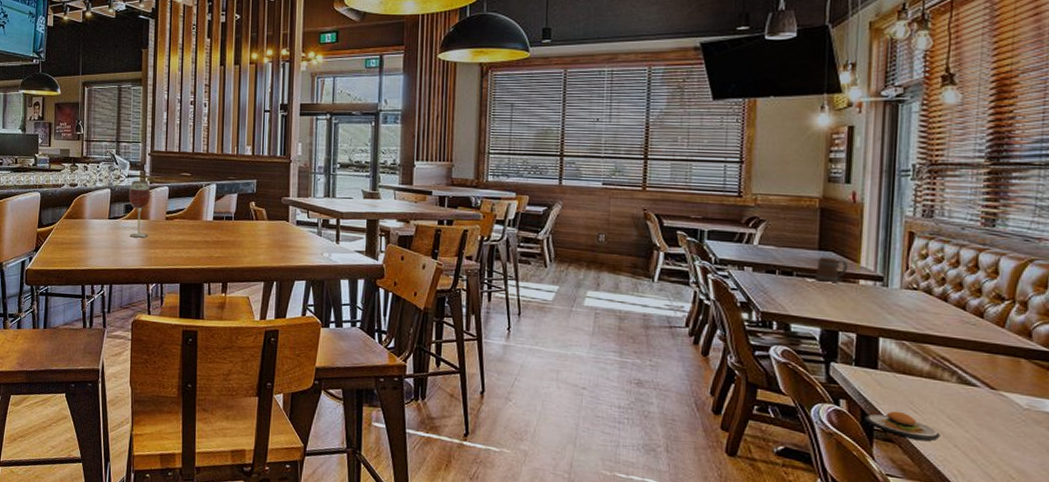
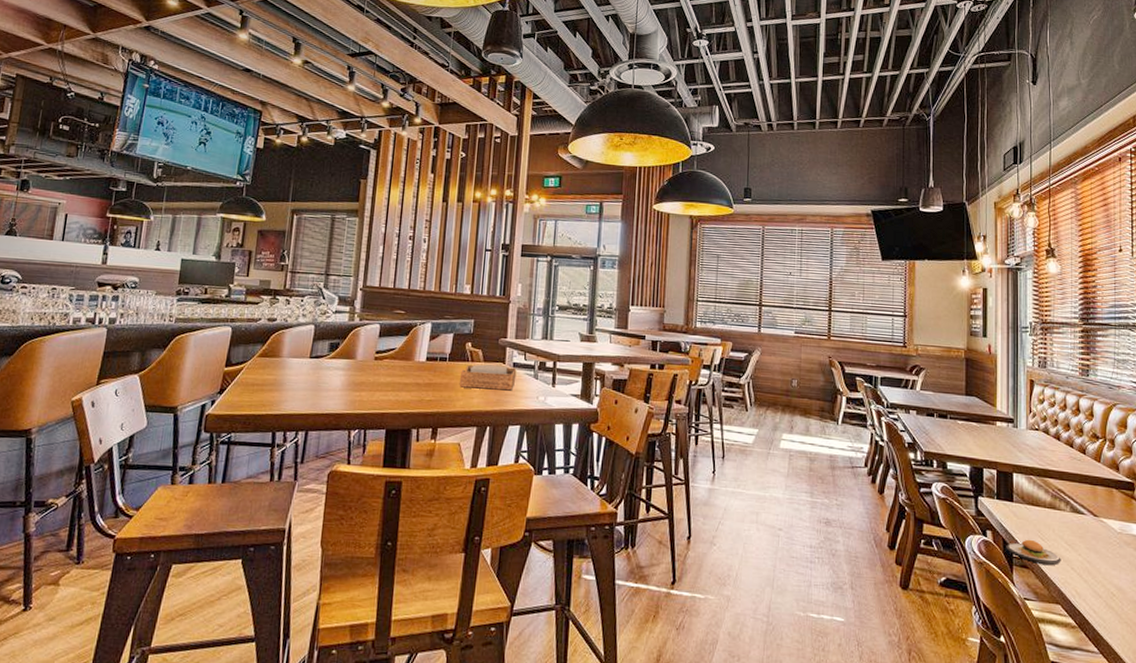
wineglass: present [128,180,150,238] -> none [332,316,360,379]
napkin holder: none [245,222,300,248] -> present [459,364,517,391]
beer mug: present [814,257,849,284] -> none [963,401,988,425]

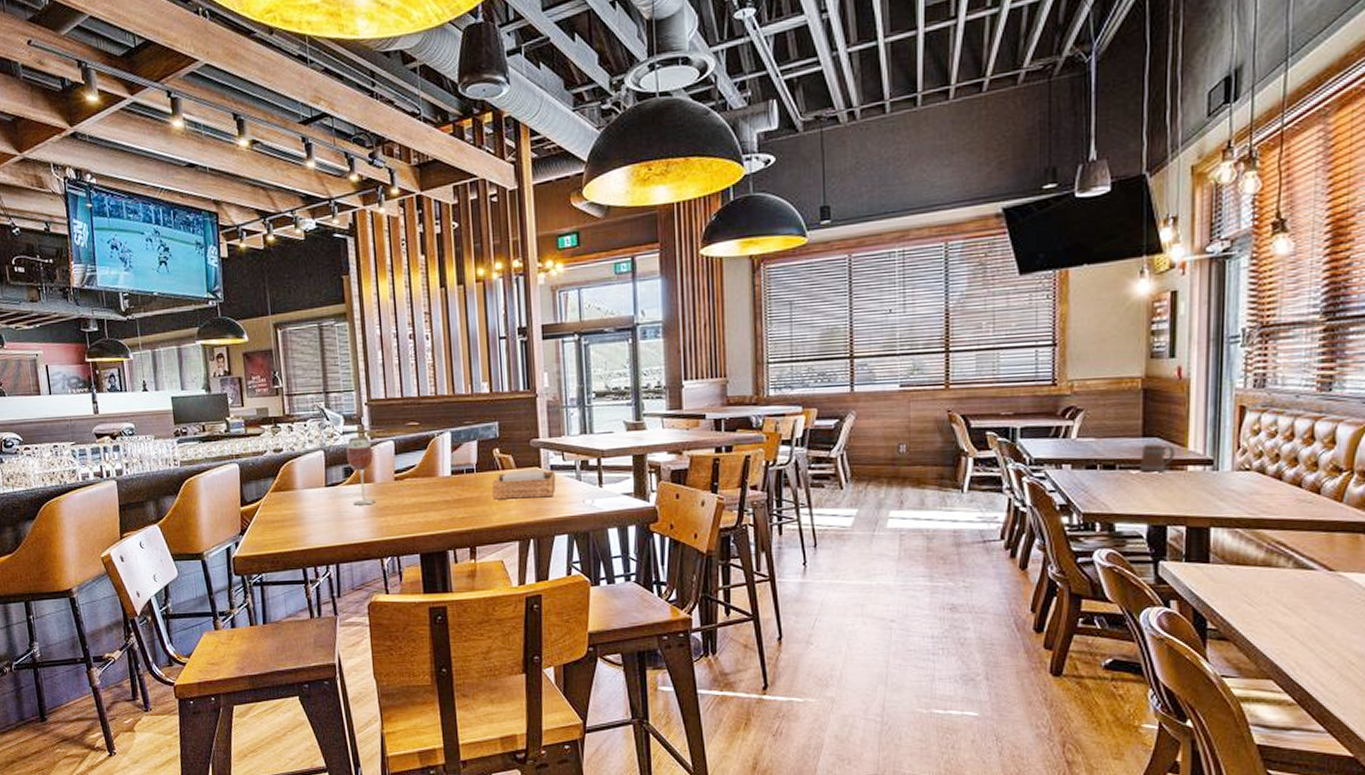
wineglass: none [332,316,360,379] -> present [346,436,375,506]
beer mug: none [963,401,988,425] -> present [1139,444,1175,474]
burger: present [1006,539,1061,566] -> none [1197,606,1277,635]

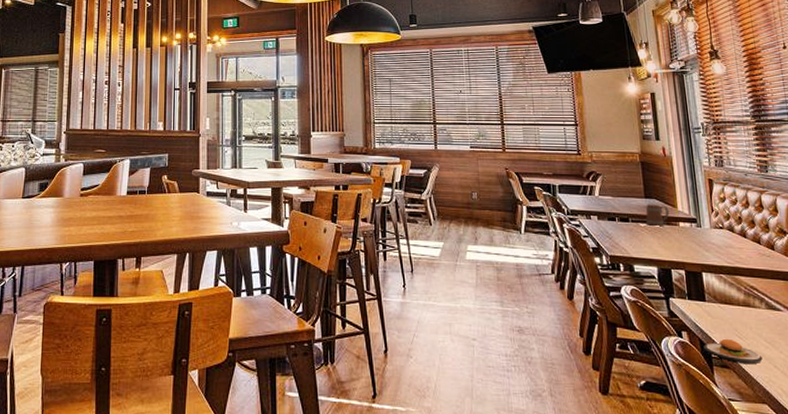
wineglass: present [346,436,375,506] -> none [43,158,65,216]
napkin holder: present [491,469,556,500] -> none [158,195,211,218]
burger: none [1197,606,1277,635] -> present [703,338,763,365]

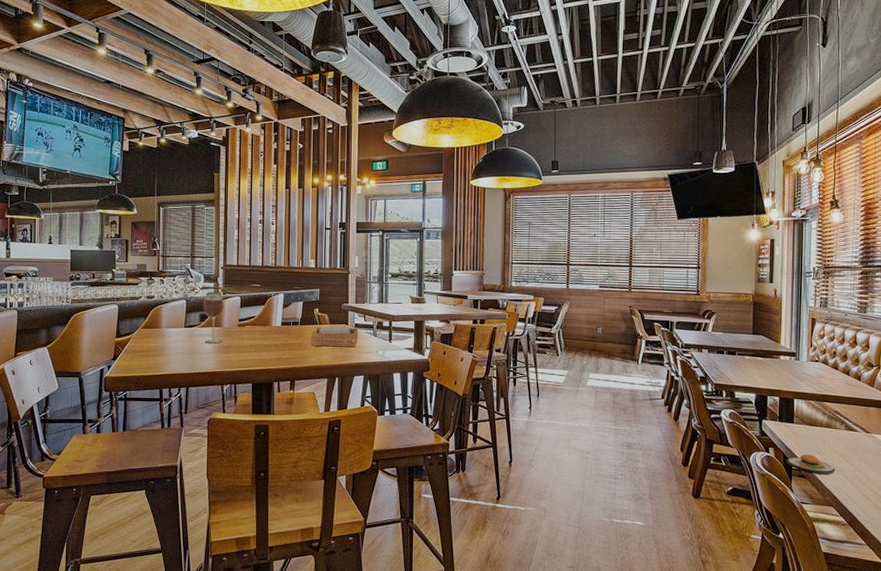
wineglass: none [43,158,65,216] -> present [203,291,223,344]
napkin holder: none [158,195,211,218] -> present [310,326,358,347]
beer mug: present [645,204,670,227] -> none [750,339,773,360]

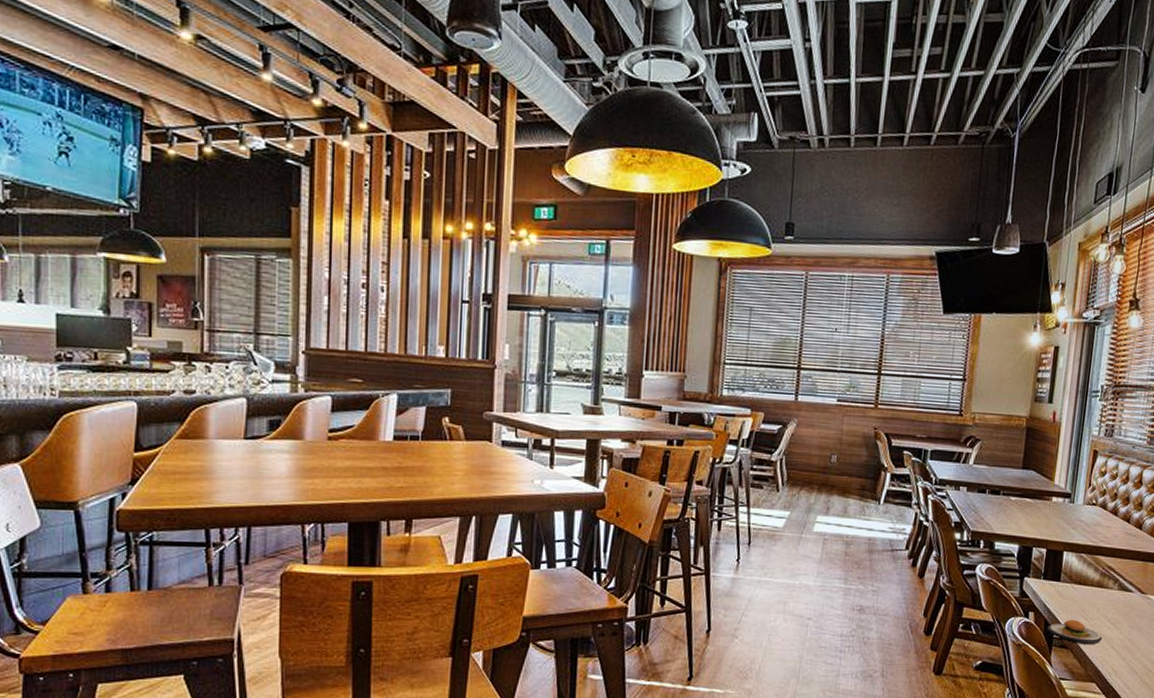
wineglass: present [203,291,223,344] -> none [273,387,305,464]
napkin holder: present [310,326,358,347] -> none [436,443,507,474]

